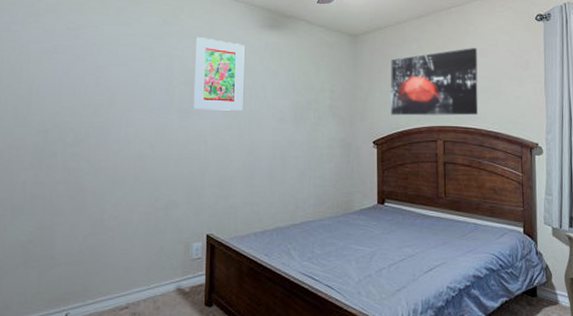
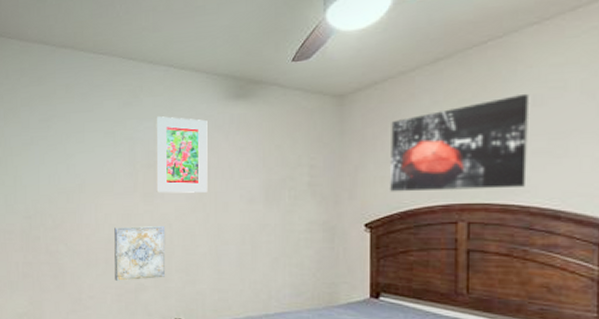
wall art: none [144,142,199,198] -> present [114,226,165,281]

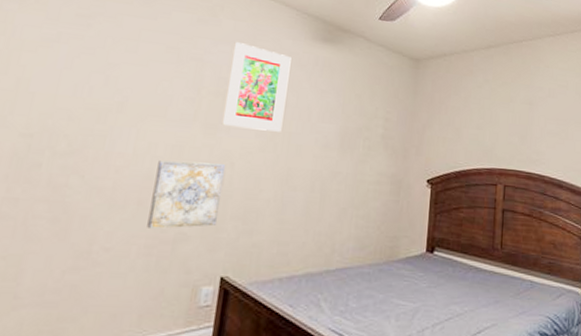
wall art: present [390,93,528,192] -> none [449,86,546,159]

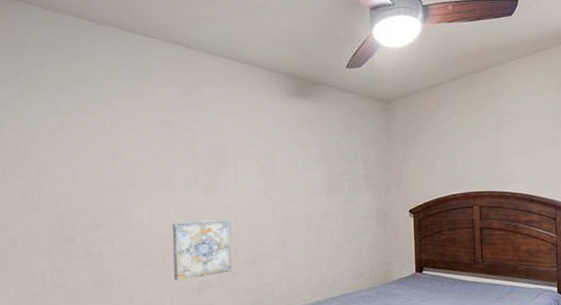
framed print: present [221,42,292,132] -> none [218,108,274,186]

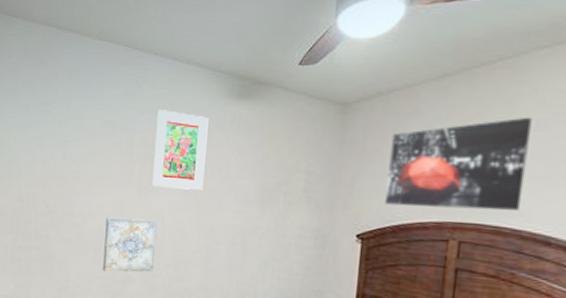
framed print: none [218,108,274,186] -> present [151,110,209,190]
wall art: none [425,109,513,183] -> present [385,116,532,211]

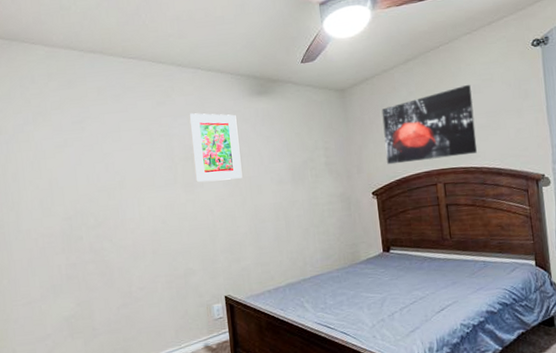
wall art: present [103,218,157,272] -> none [159,212,211,269]

